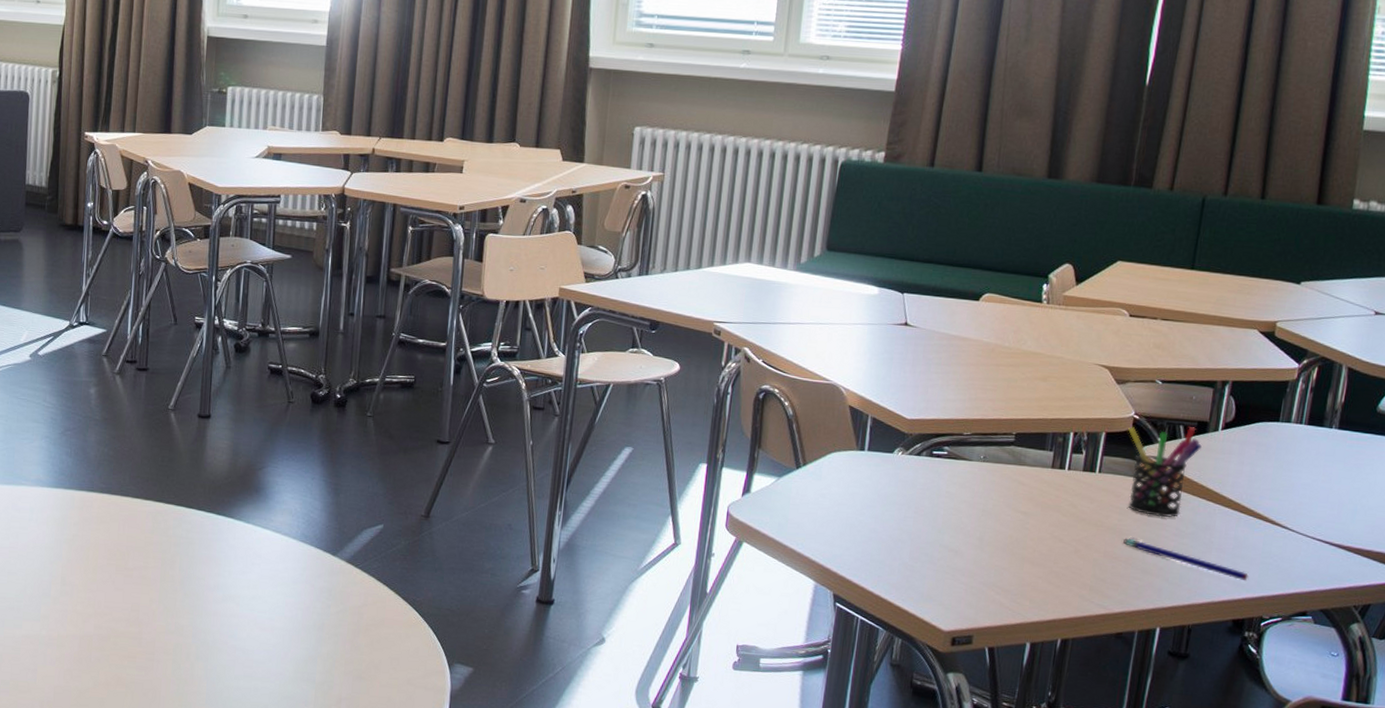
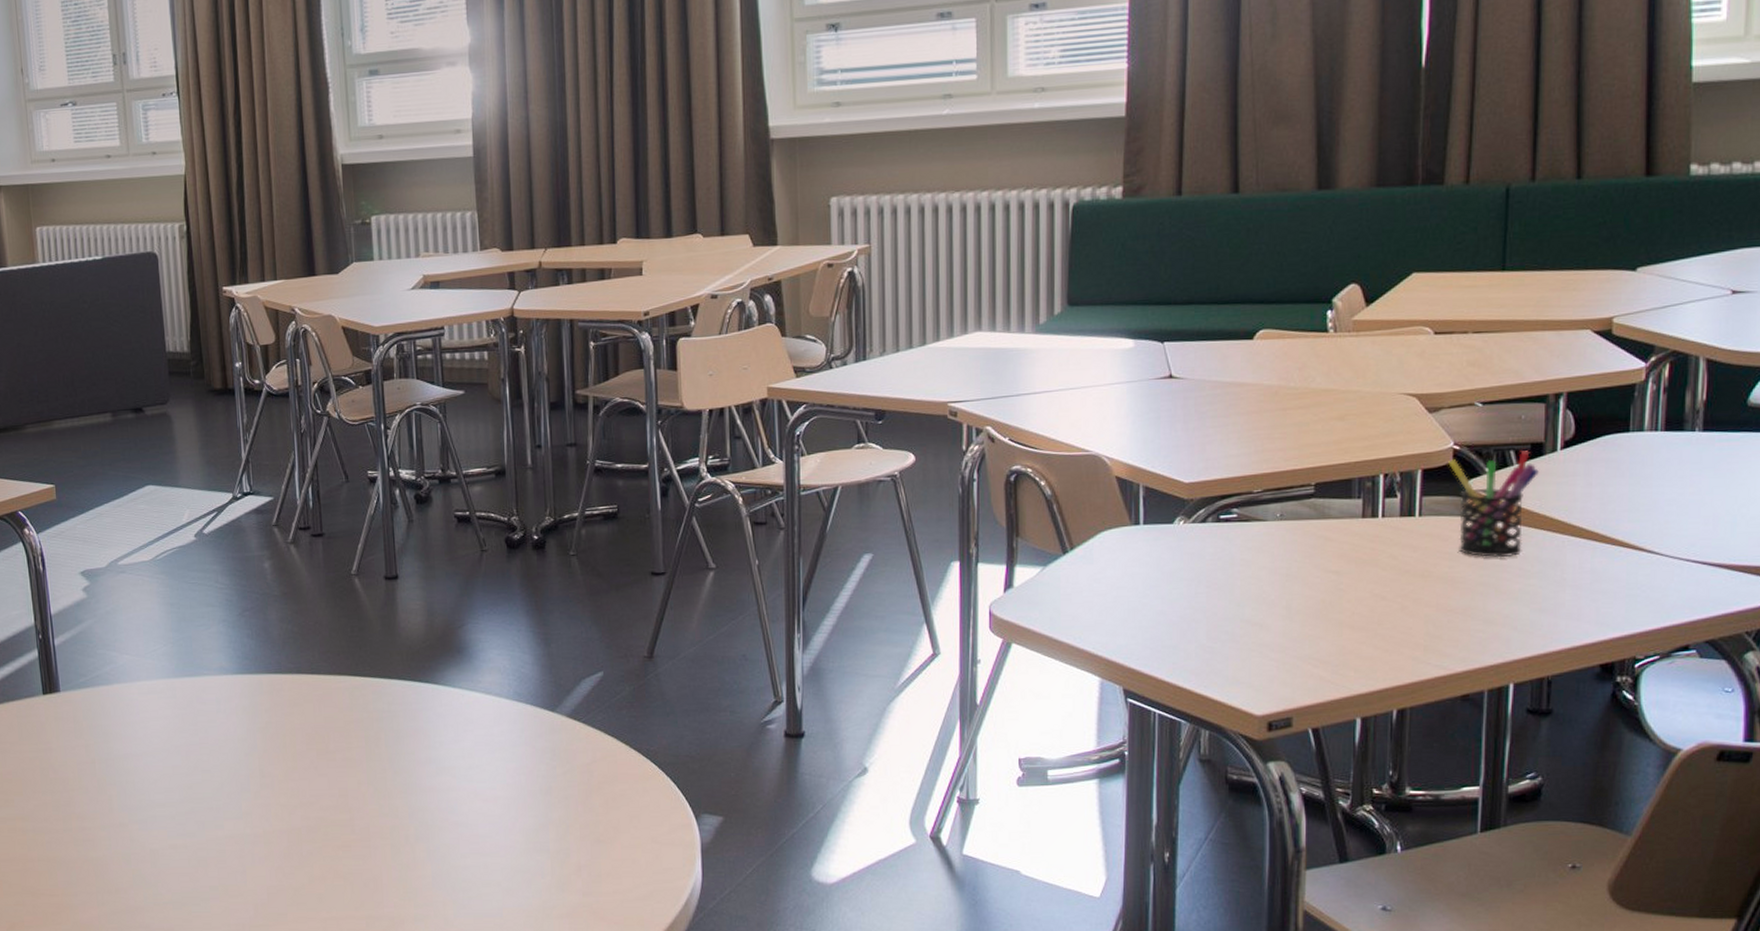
pen: present [1123,538,1248,582] -> none [1458,586,1613,619]

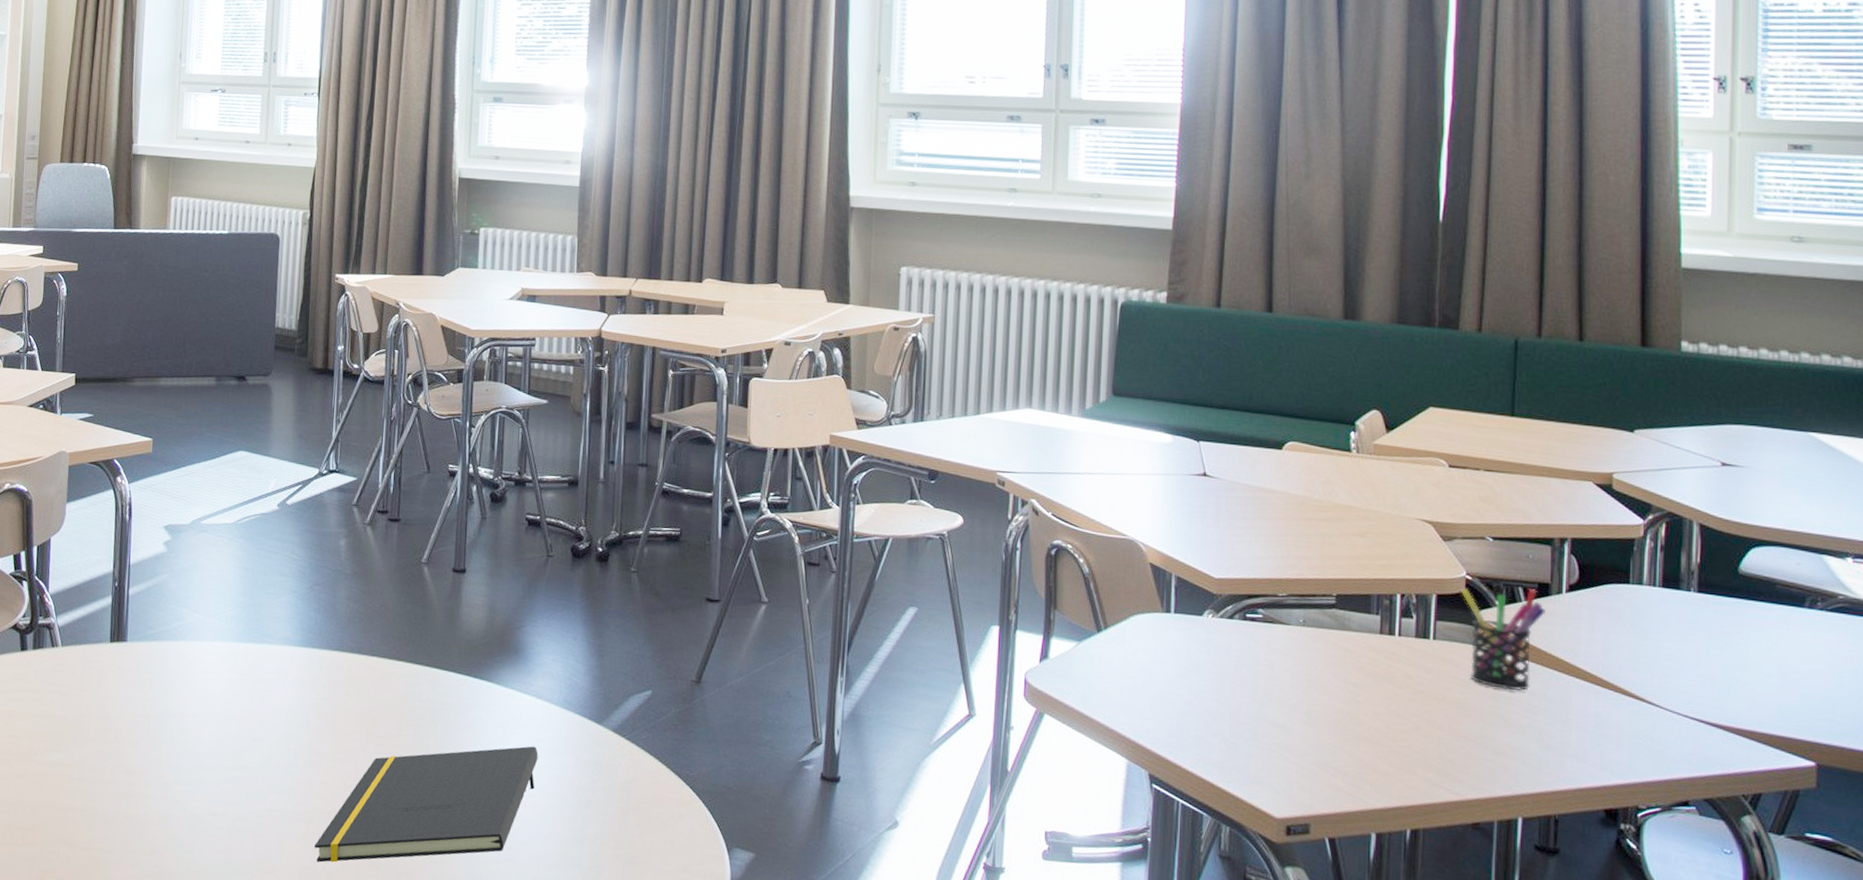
notepad: none [278,741,494,880] -> present [315,746,538,863]

